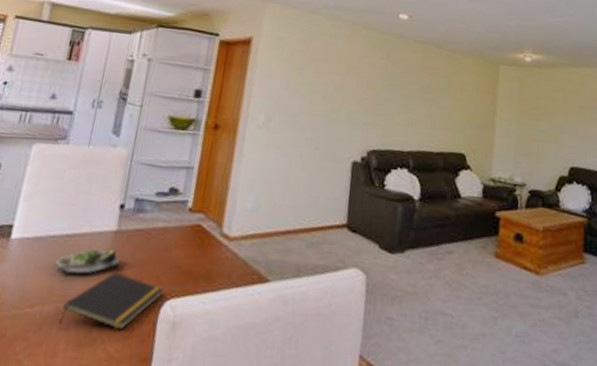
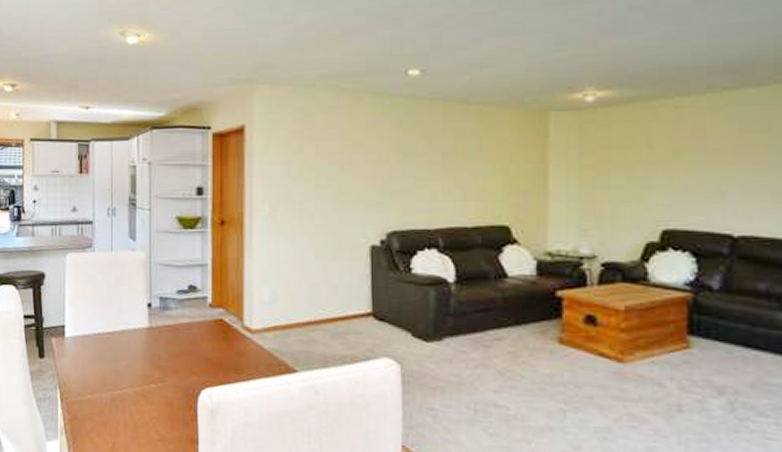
salad plate: present [55,249,121,274] -> none [103,344,157,366]
notepad: present [59,271,165,330] -> none [116,363,199,415]

